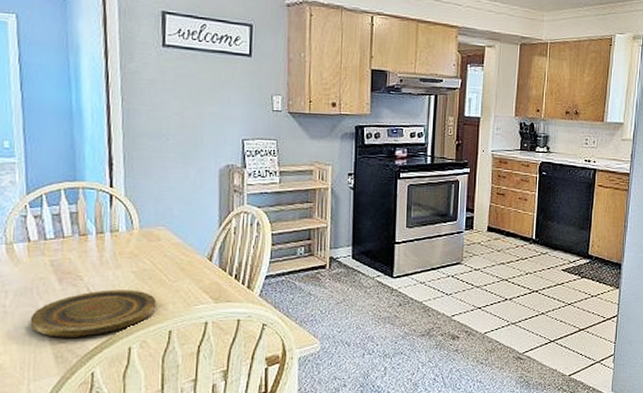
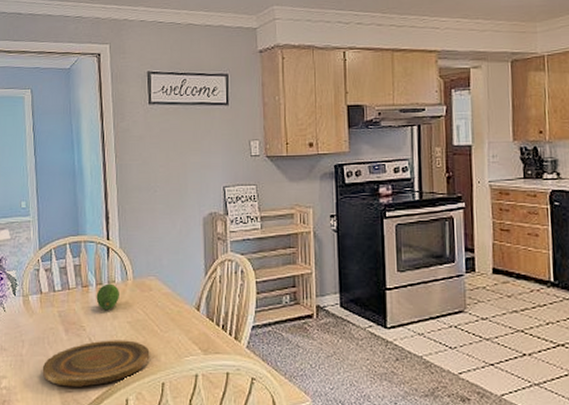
fruit: none [96,232,123,260] -> present [96,283,119,311]

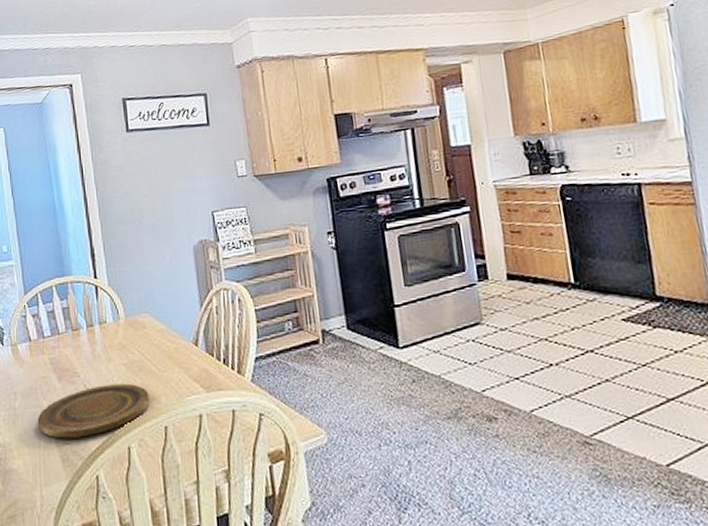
fruit: present [96,283,119,311] -> none [88,324,112,354]

